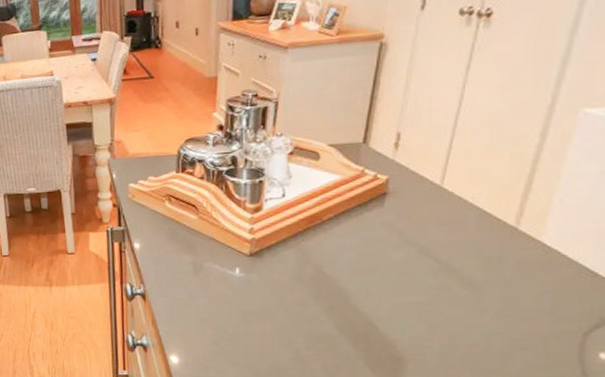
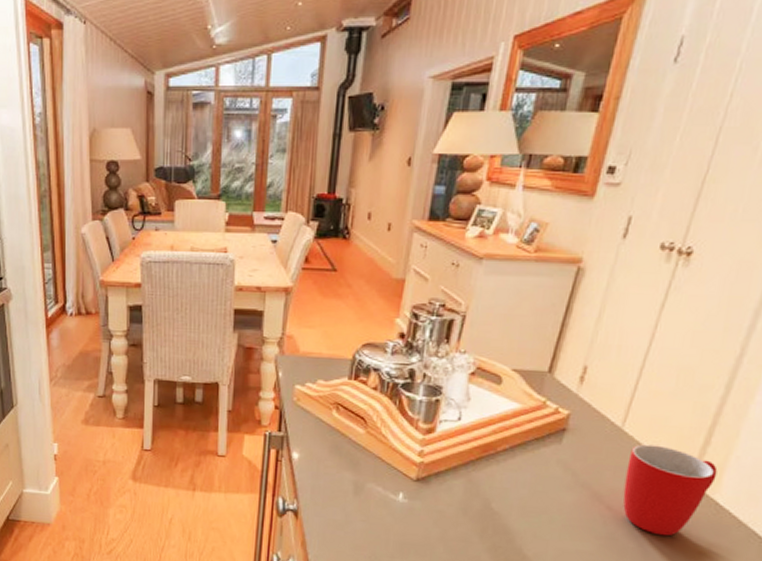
mug: none [449,197,541,281] -> present [623,444,718,536]

